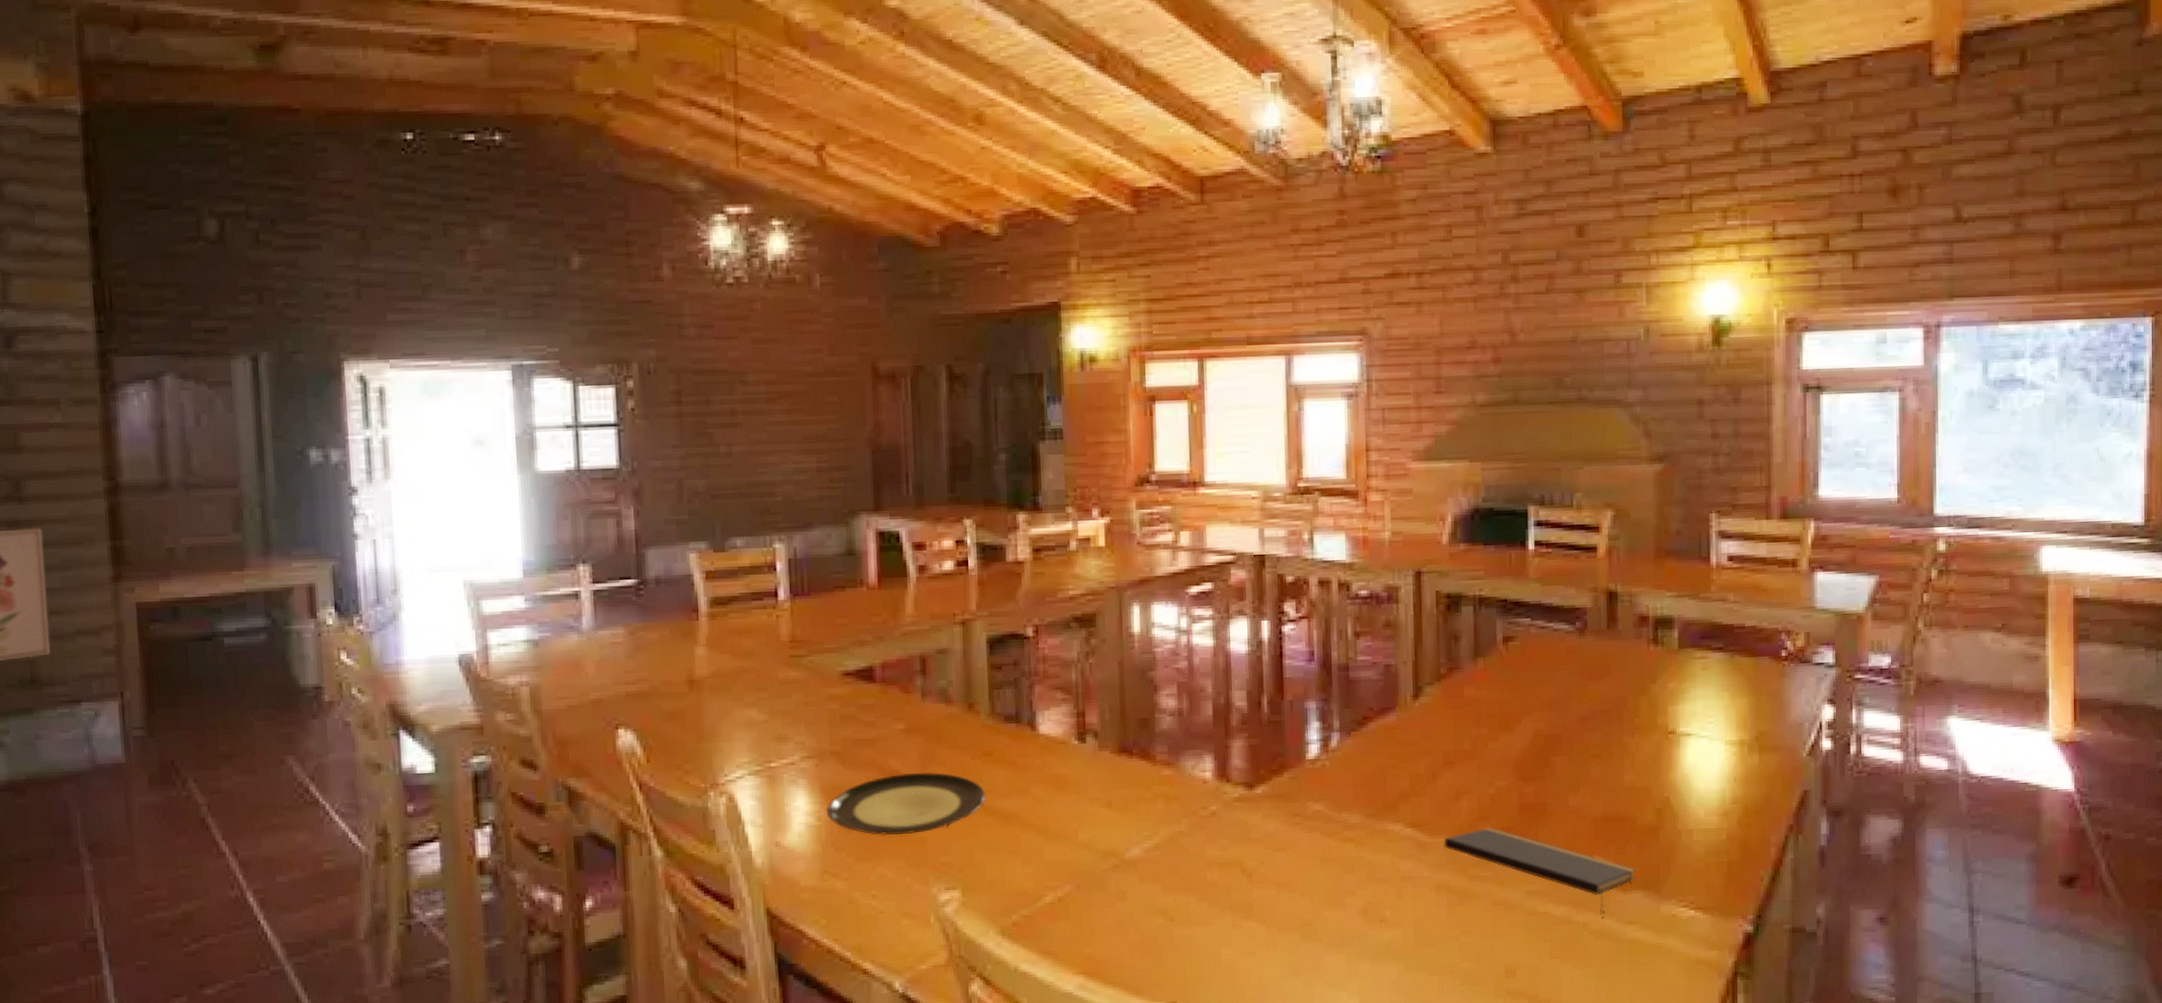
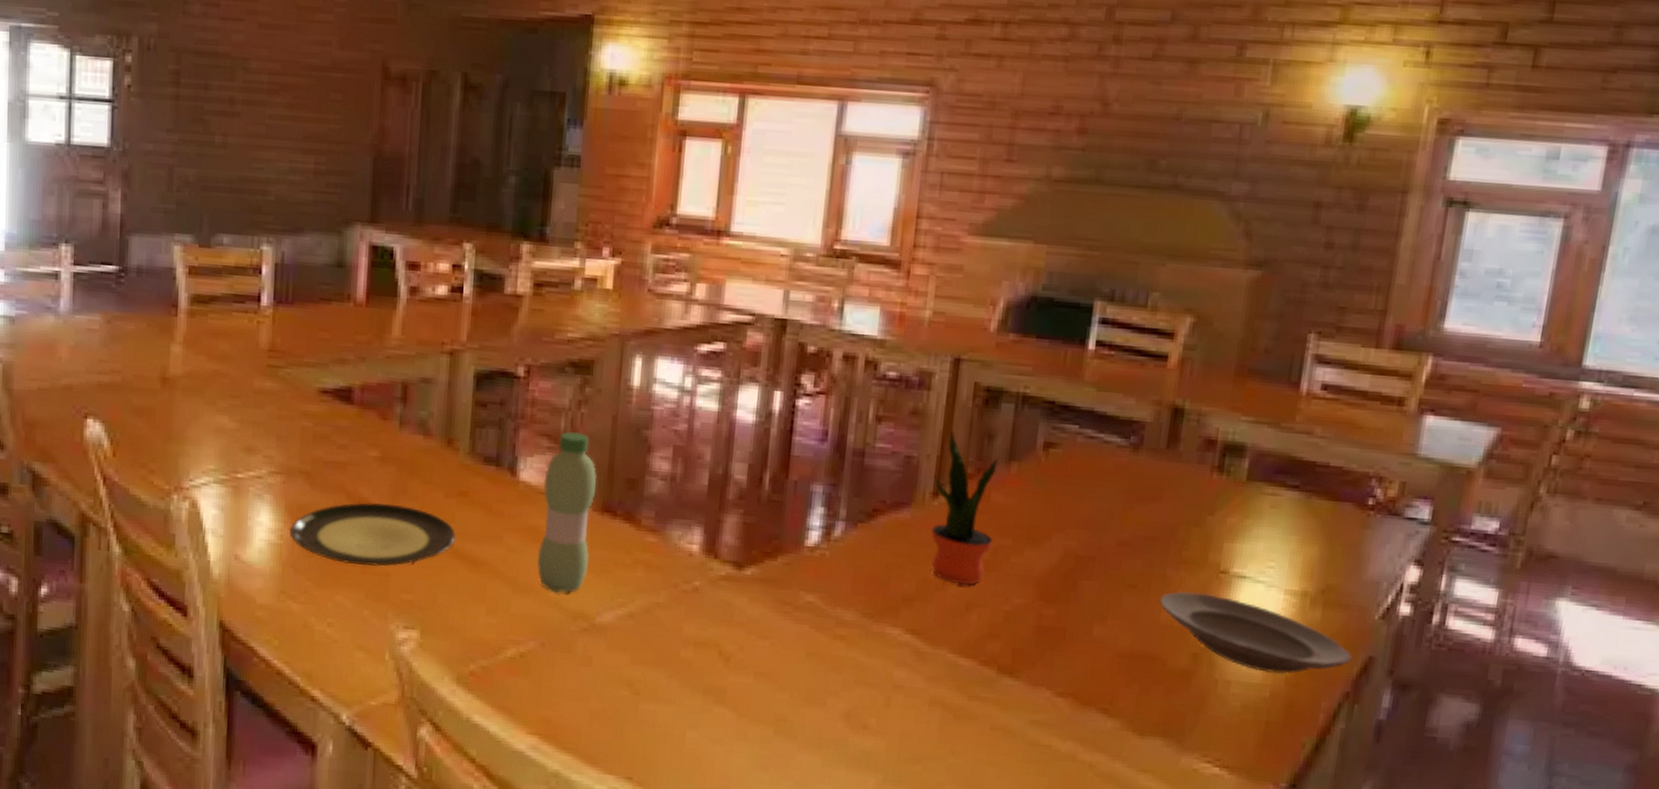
water bottle: none [1062,681,1112,835] -> present [537,431,597,593]
potted plant: none [1413,636,1471,776] -> present [931,430,1000,585]
notepad: present [1444,827,1638,918] -> none [944,646,1161,761]
plate: none [1621,754,1790,817] -> present [1159,591,1352,674]

